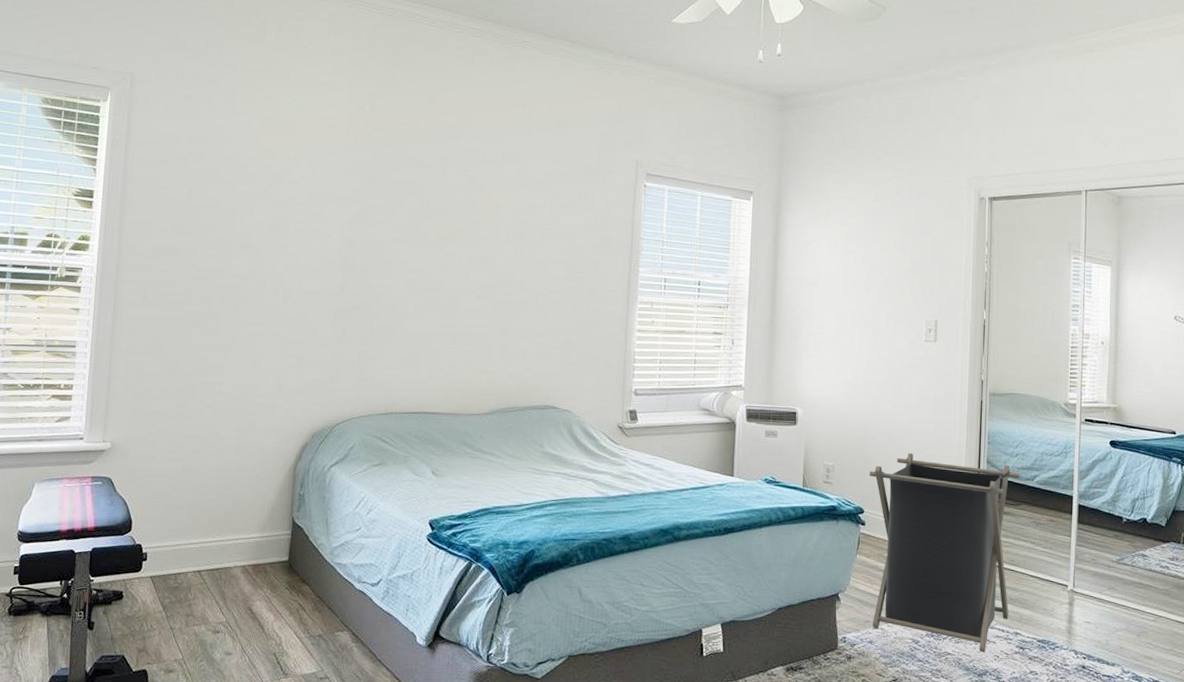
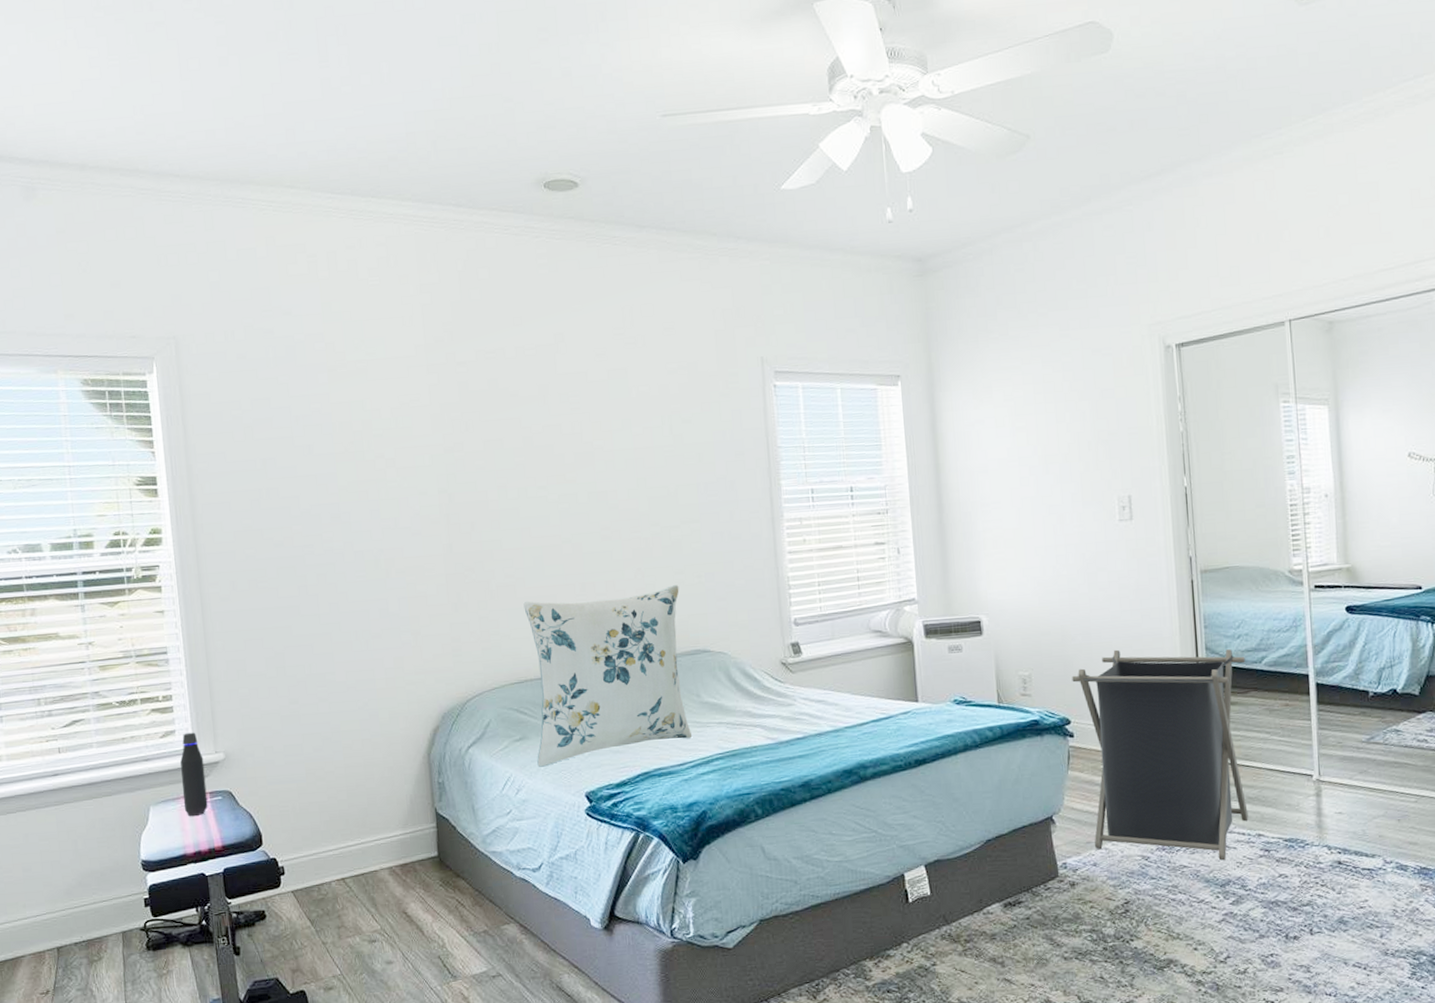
water bottle: none [65,420,92,497] -> present [180,732,208,816]
pillow: none [390,342,538,492] -> present [523,585,693,767]

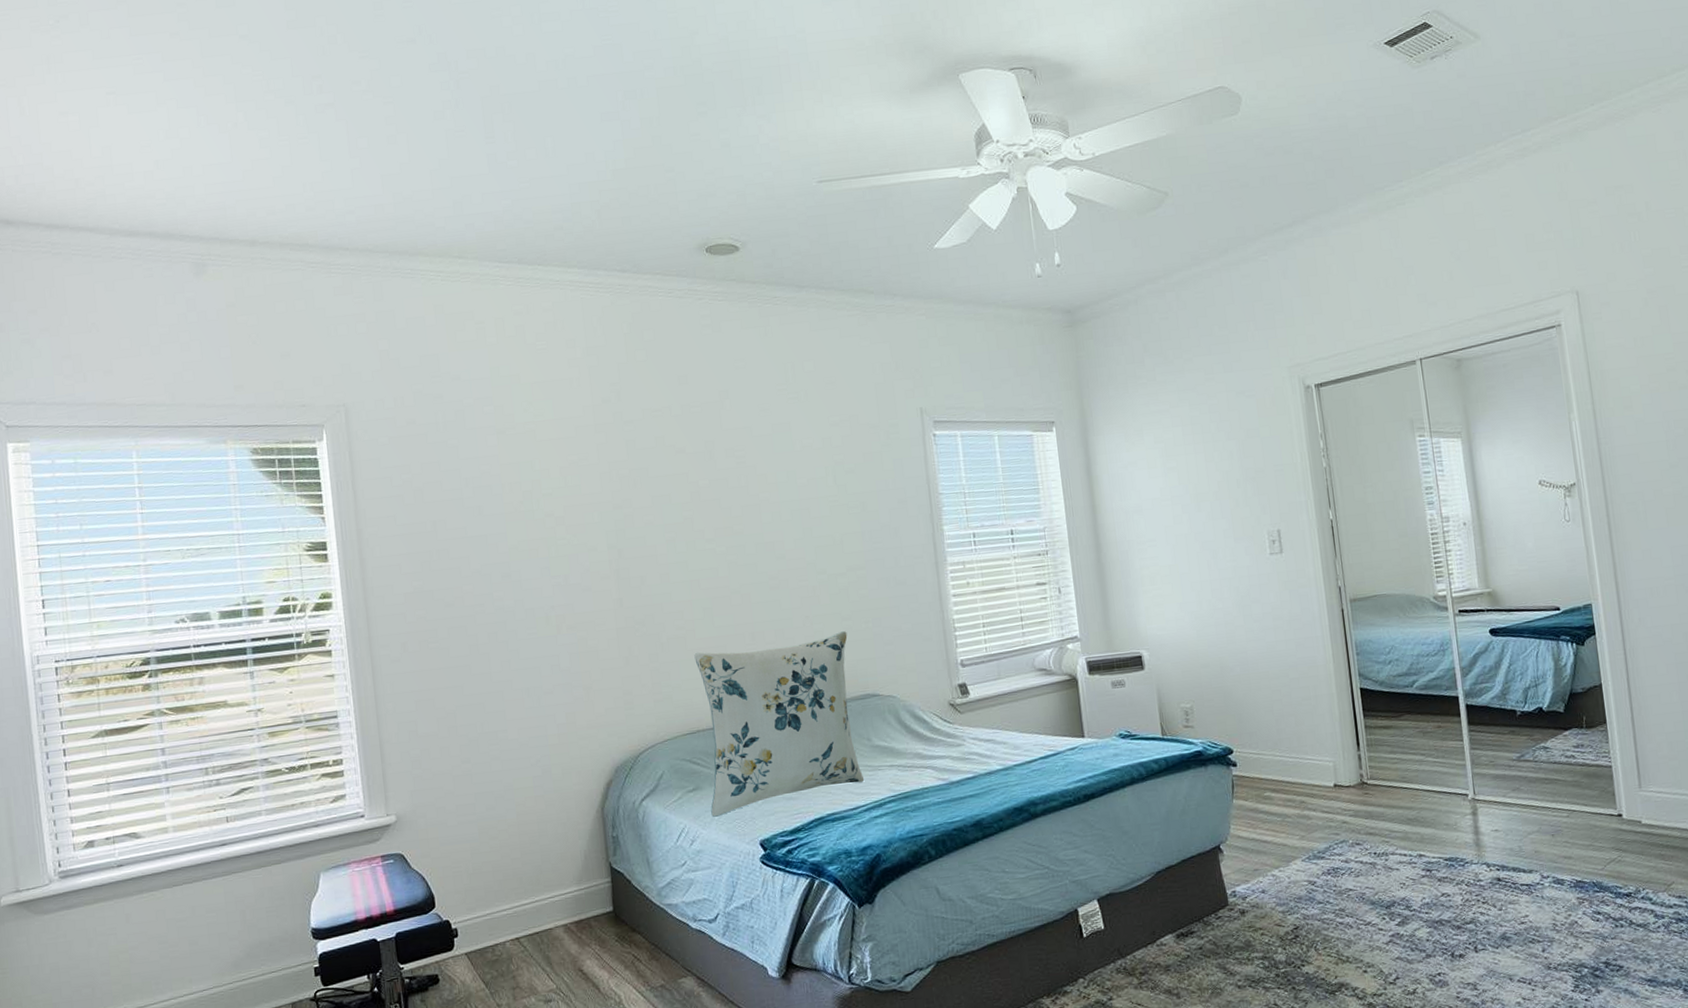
water bottle: present [180,732,208,816] -> none [351,795,380,881]
laundry basket: present [1072,649,1248,861] -> none [1232,675,1409,882]

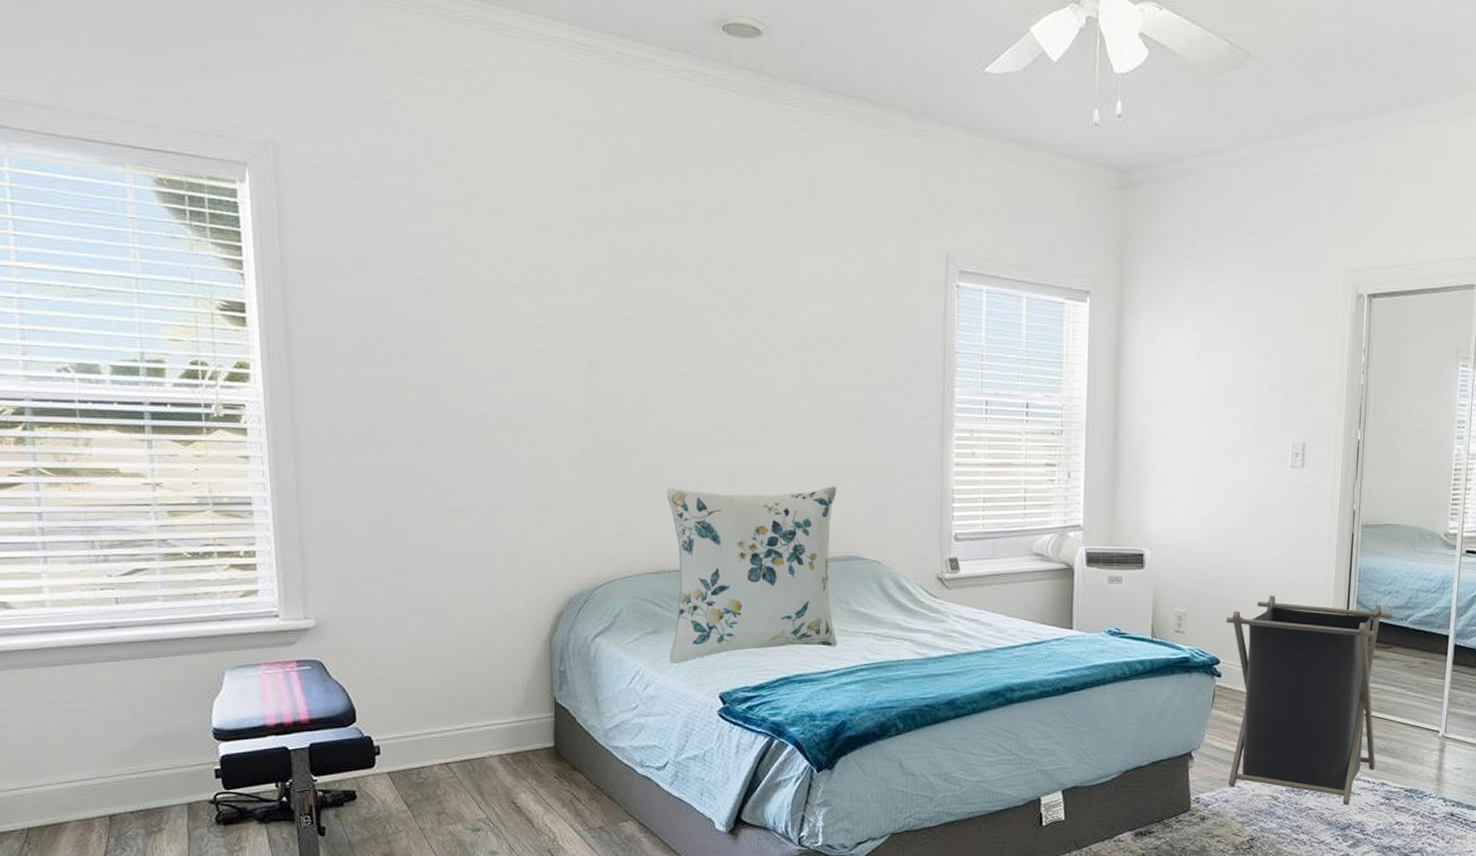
laundry basket: none [1232,675,1409,882] -> present [1226,595,1393,806]

